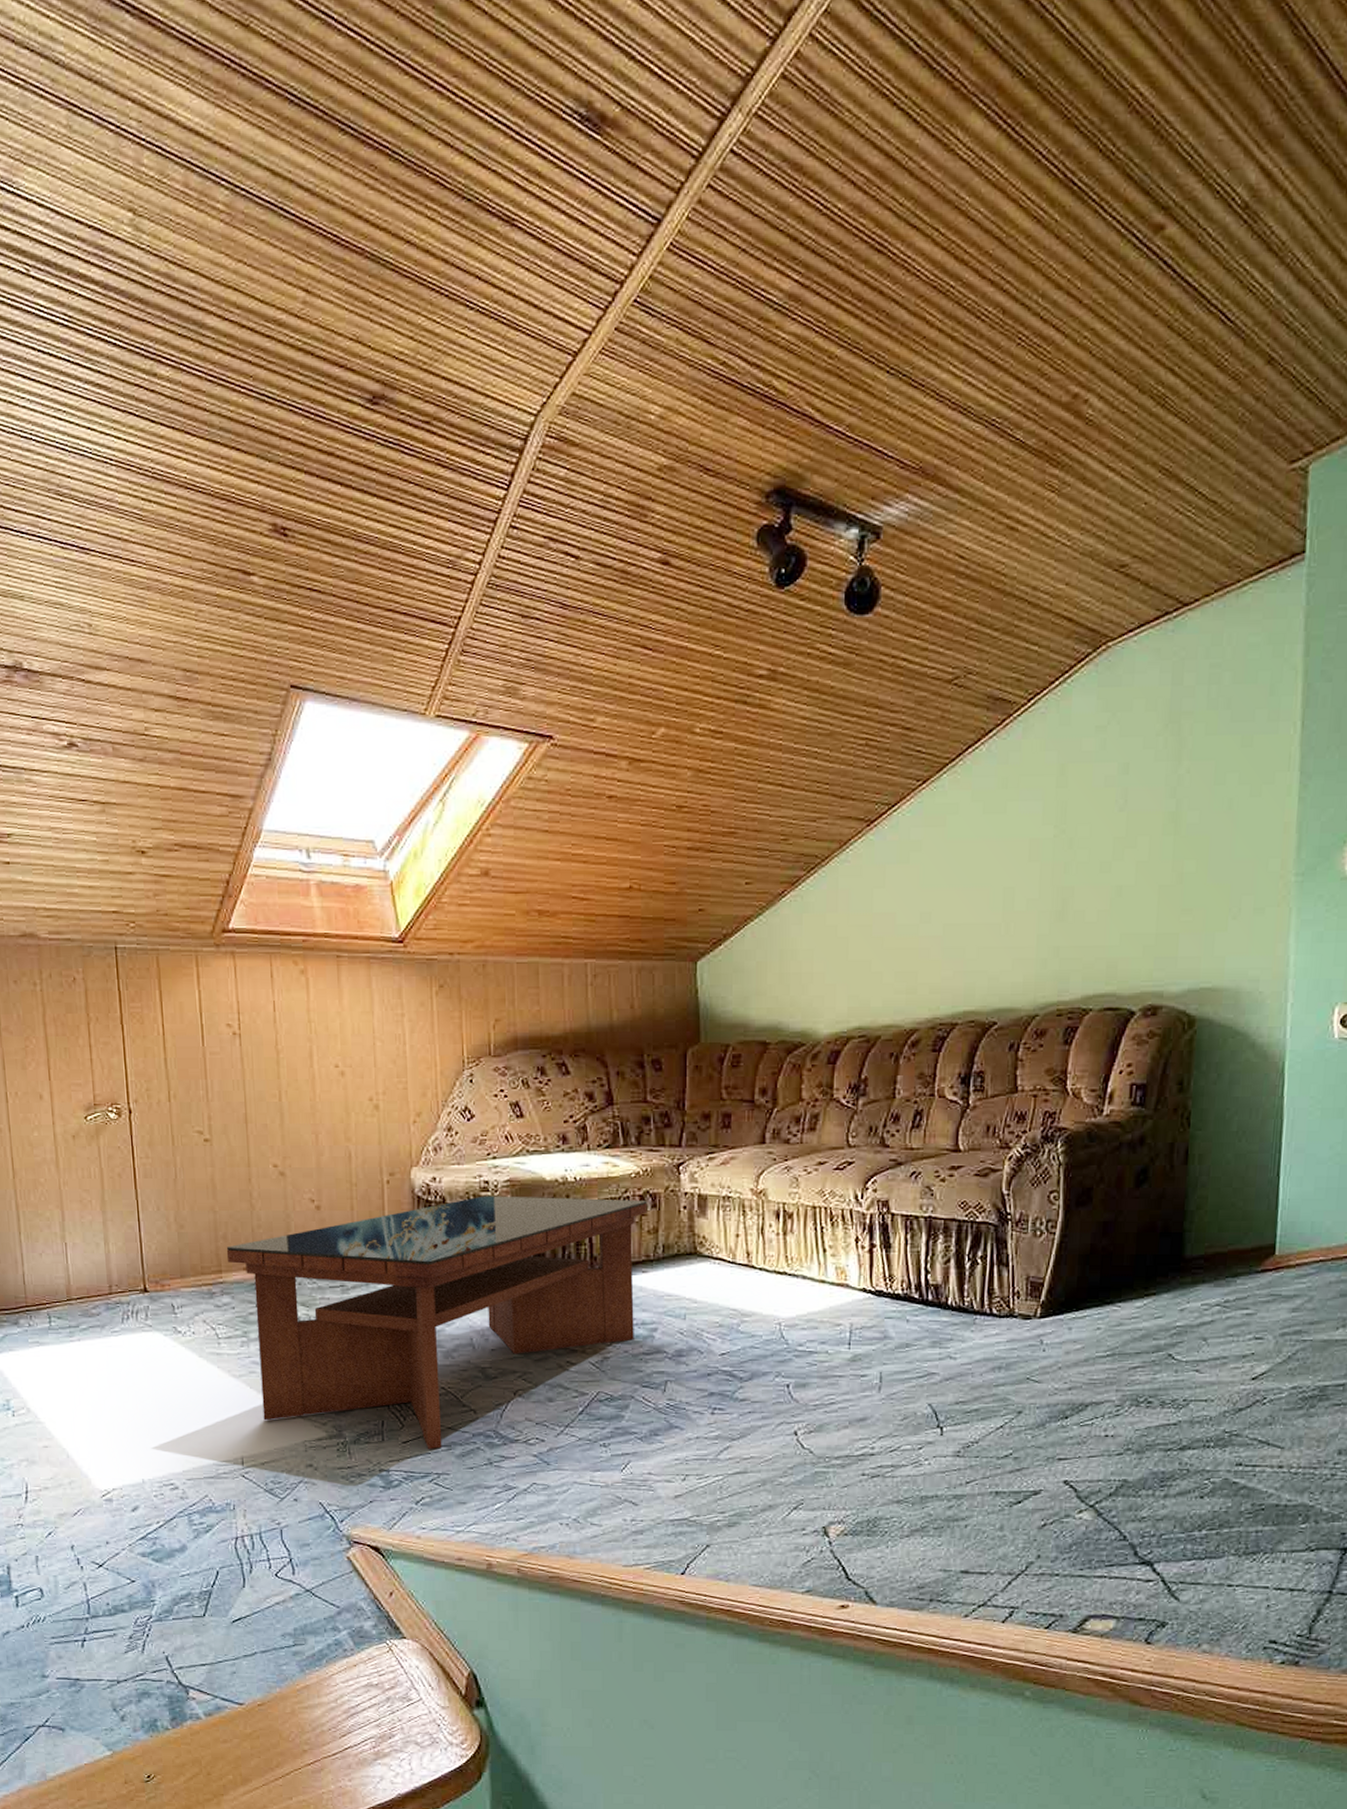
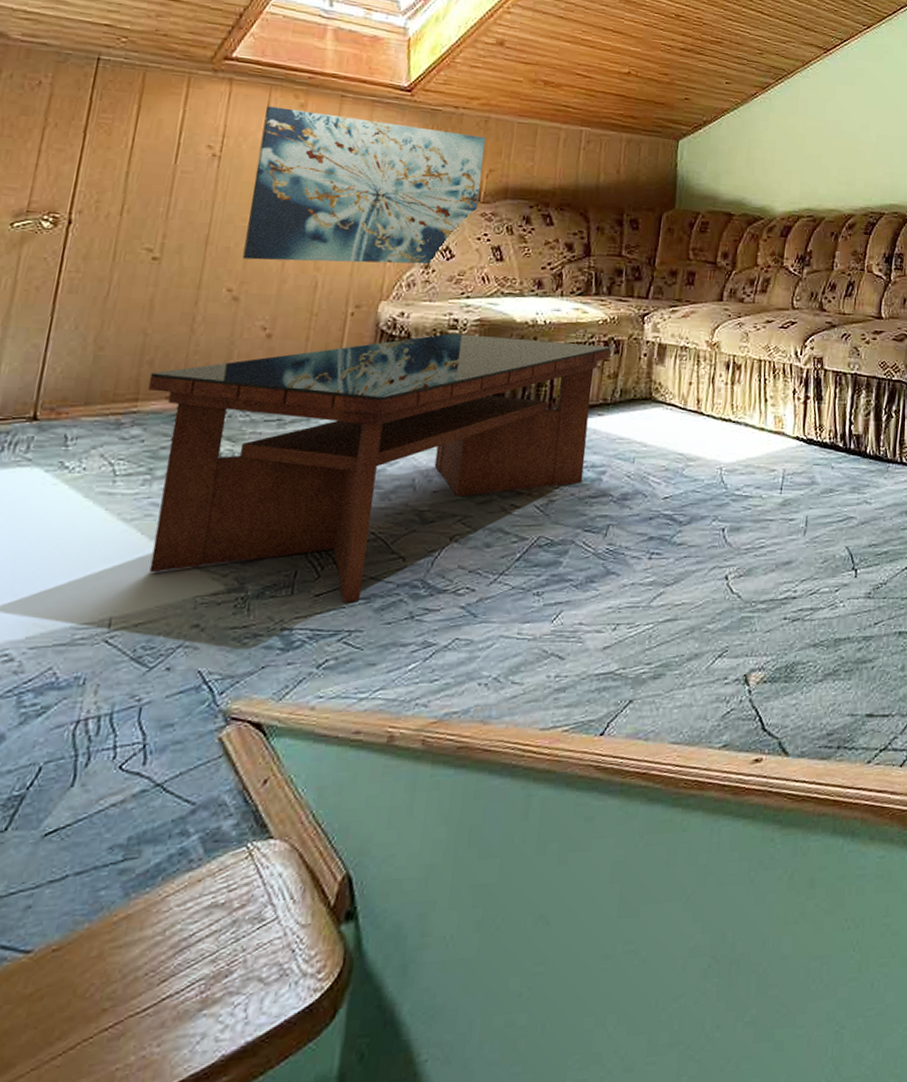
wall art: none [271,976,489,1135] -> present [242,106,486,265]

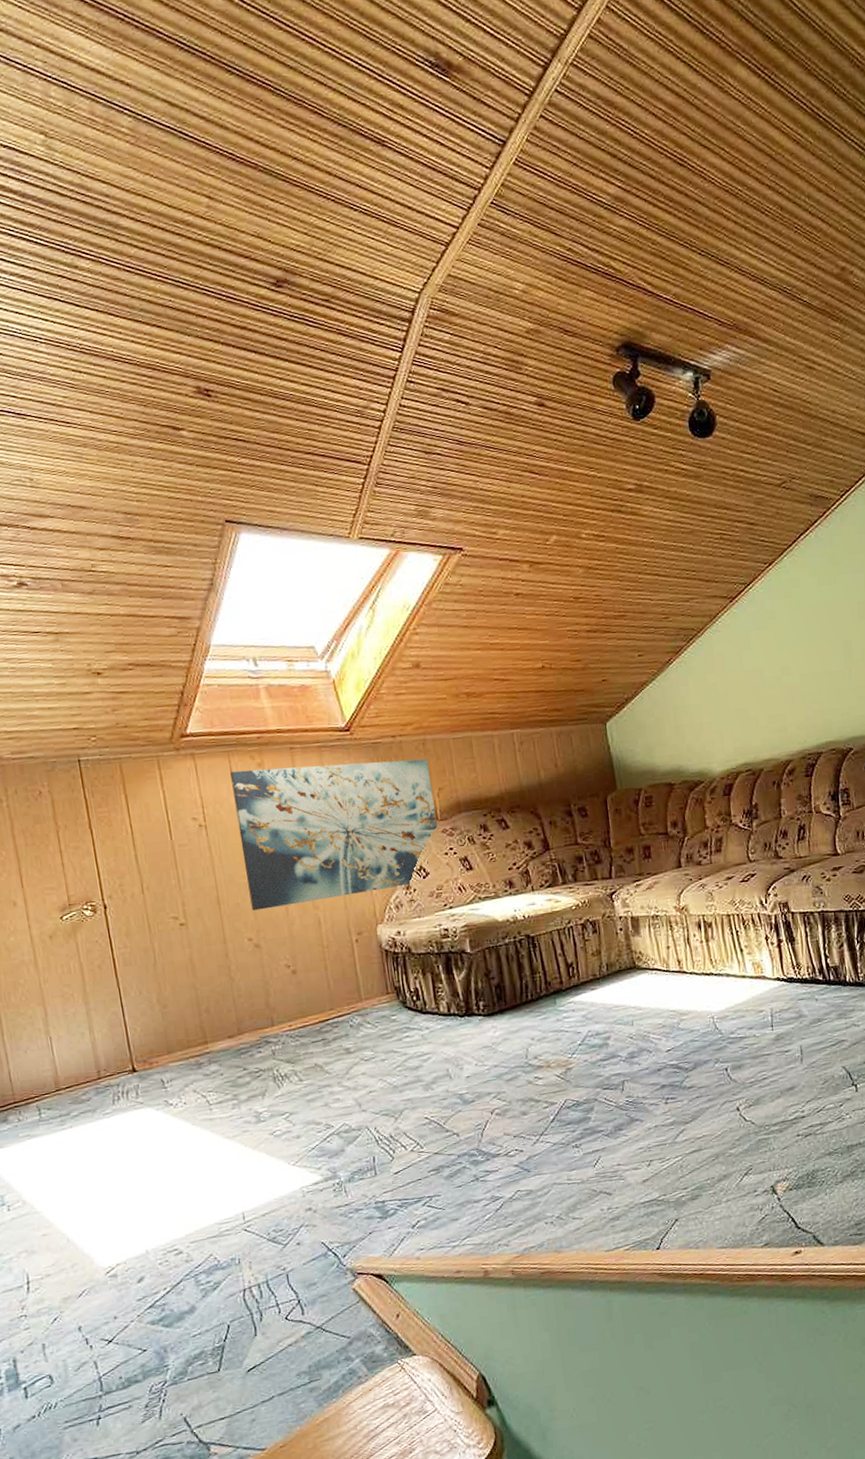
coffee table: present [147,333,611,602] -> none [210,928,592,1176]

